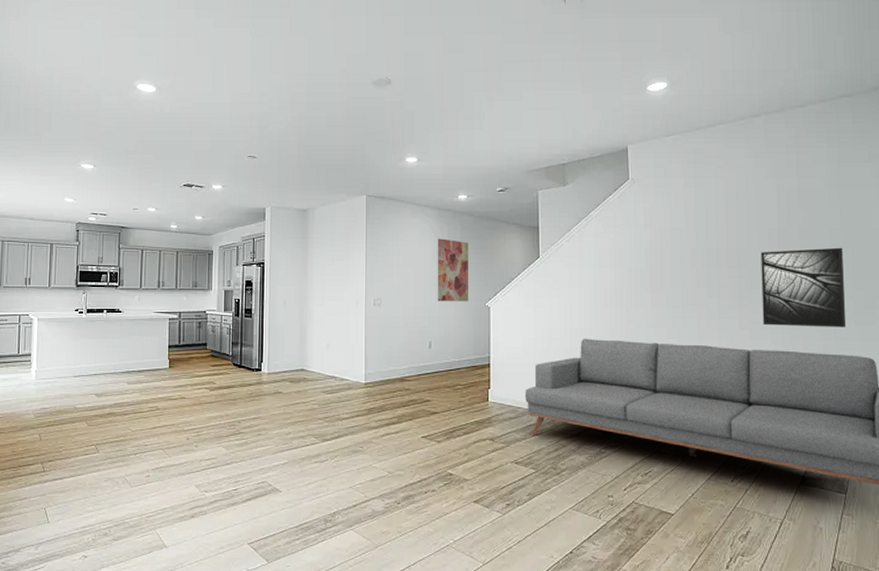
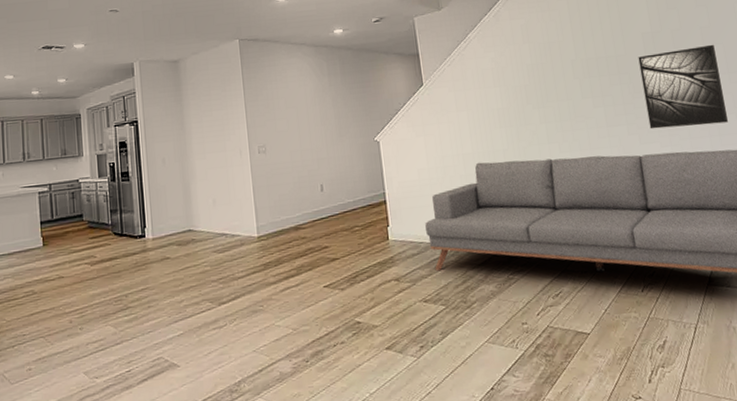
wall art: present [437,238,468,302] -> none [317,75,356,142]

